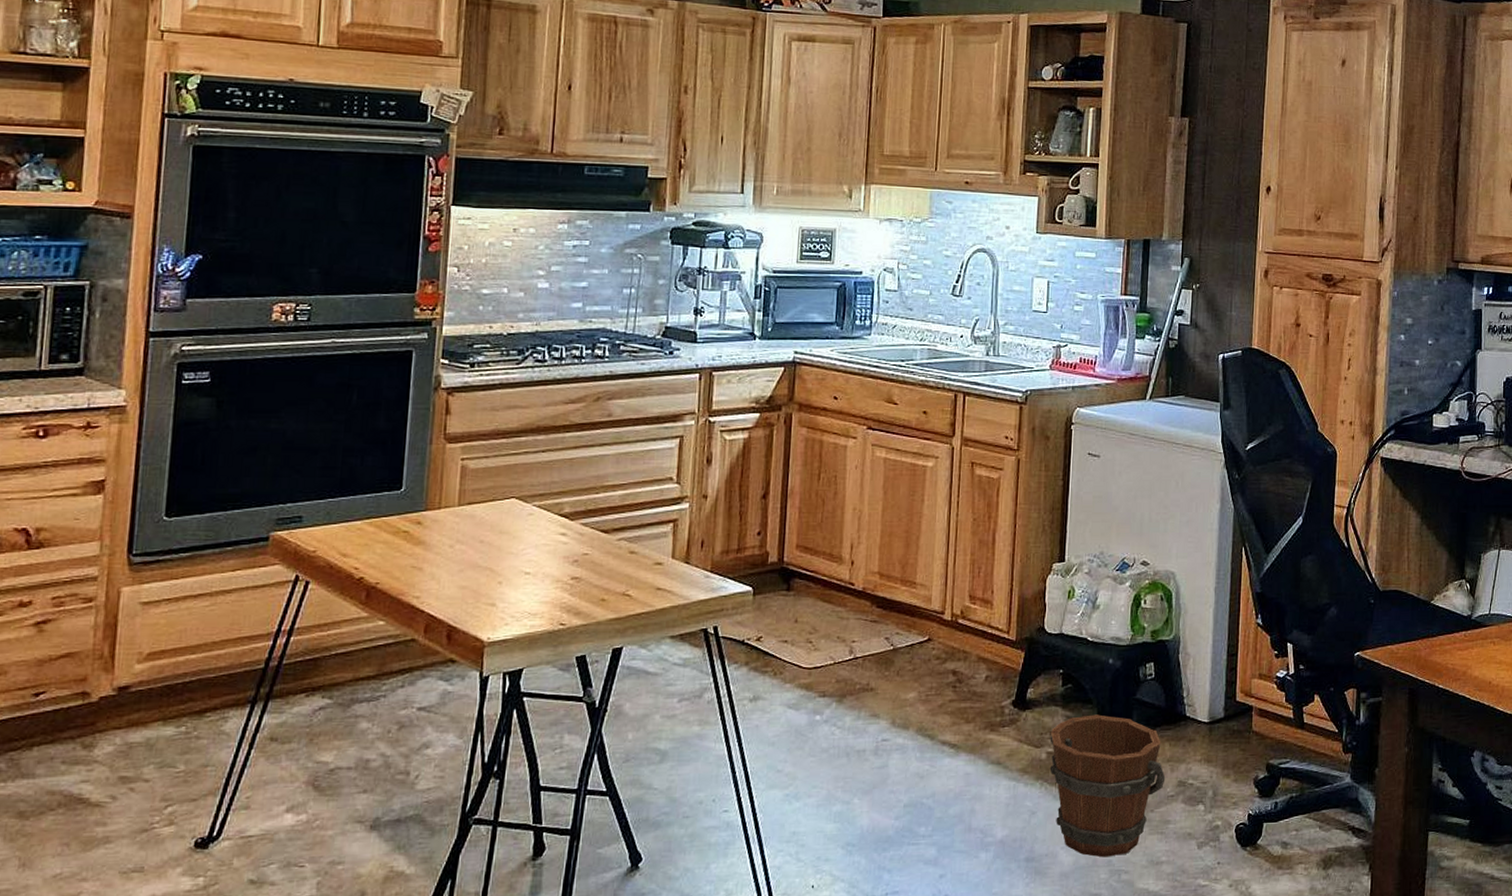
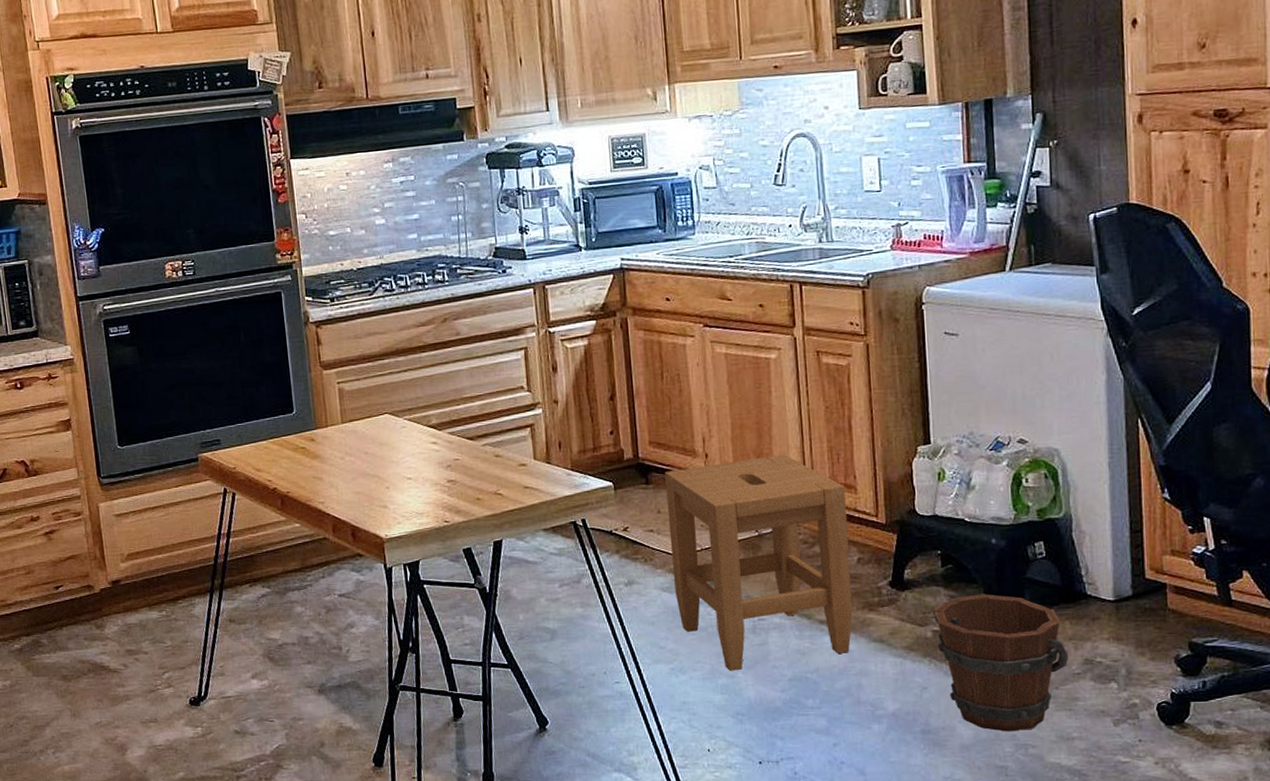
stool: none [801,565,982,797] -> present [665,454,853,671]

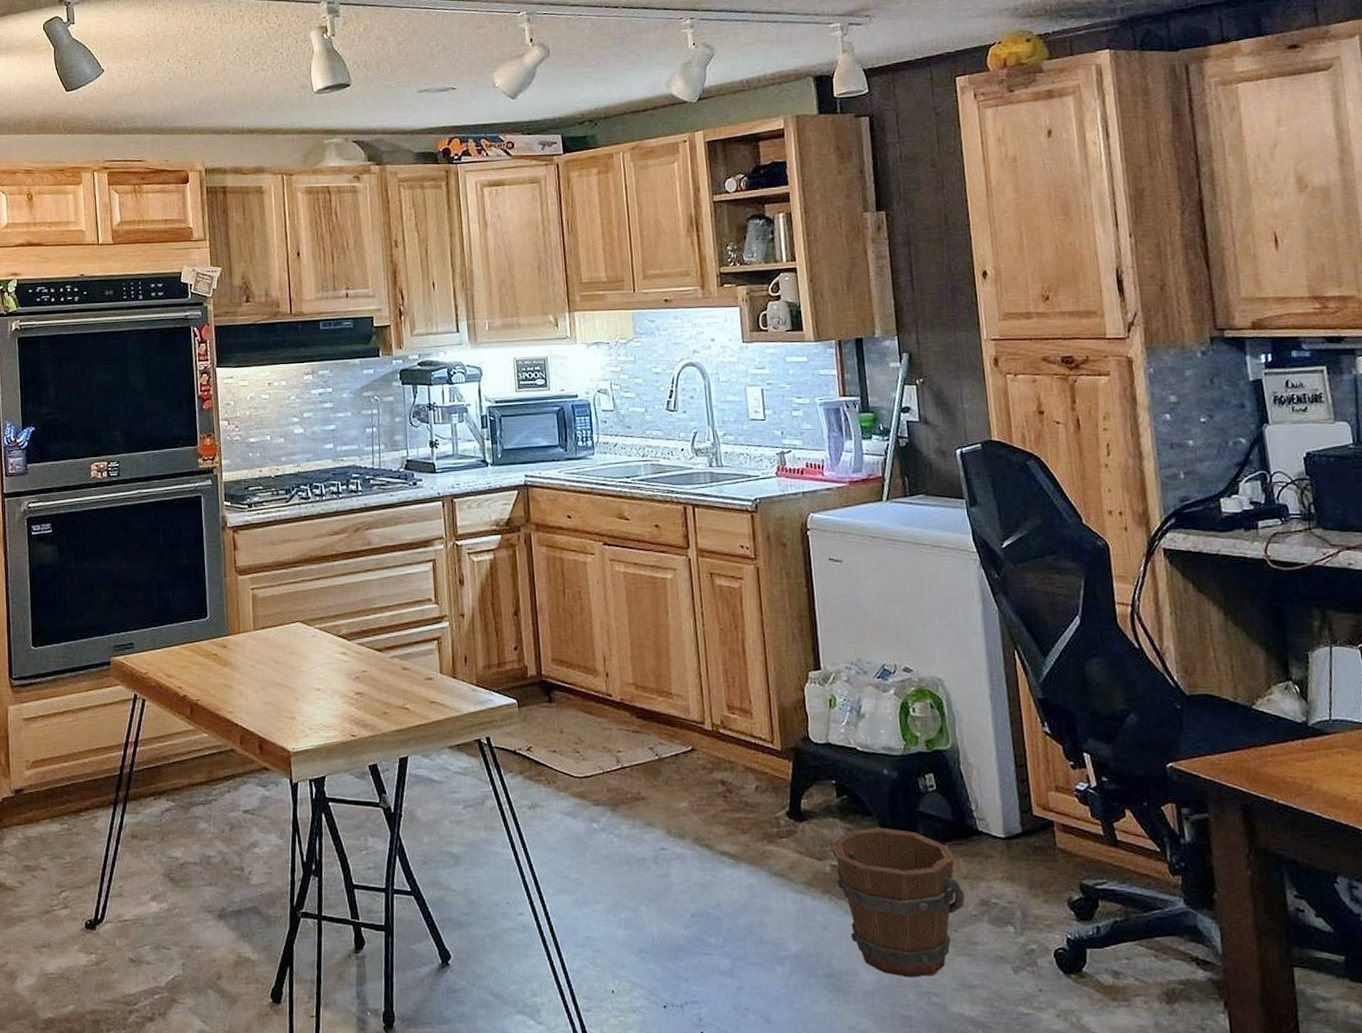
stool: present [665,454,853,671] -> none [567,675,753,904]

